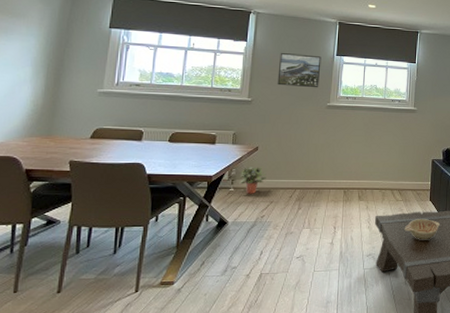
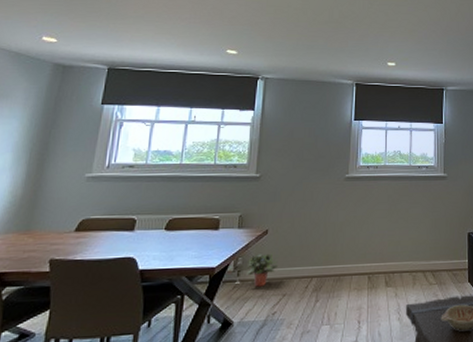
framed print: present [277,53,322,88] -> none [289,121,338,158]

